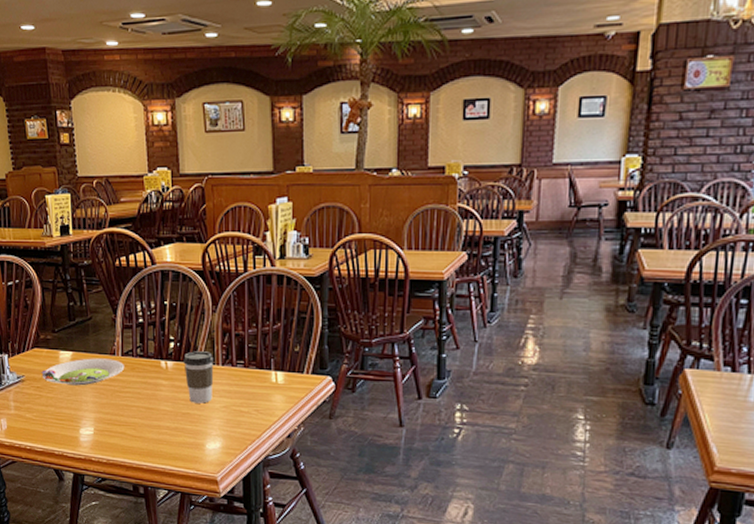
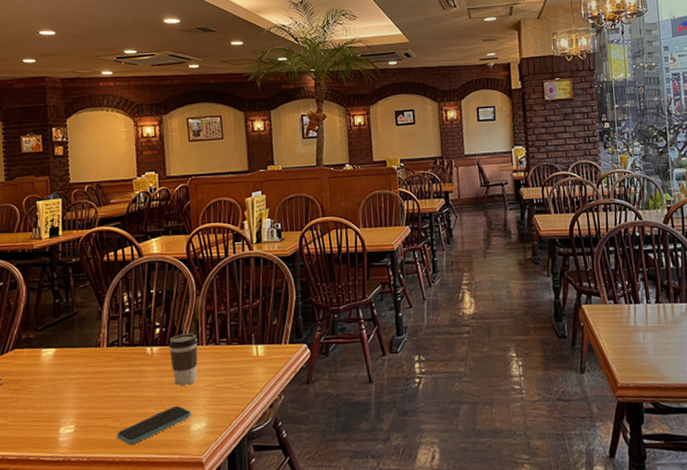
salad plate: present [41,358,125,386] -> none [21,351,110,384]
smartphone: none [133,422,206,455] -> present [117,405,191,446]

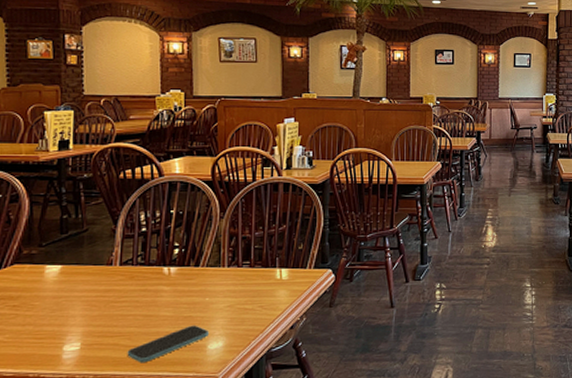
coffee cup: present [169,333,198,386] -> none [188,255,219,306]

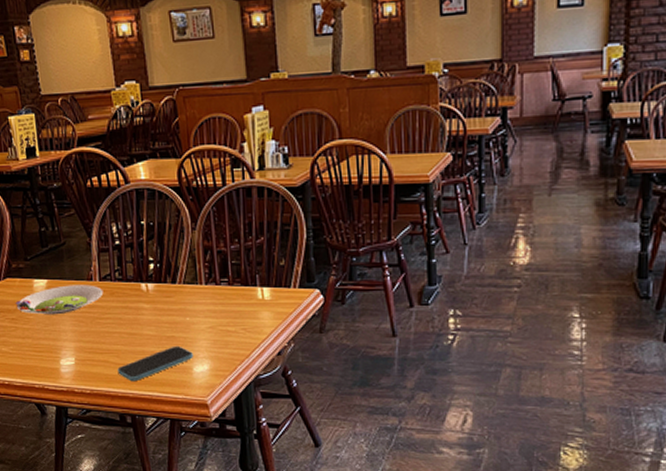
salad plate: none [20,269,123,301] -> present [15,285,104,315]

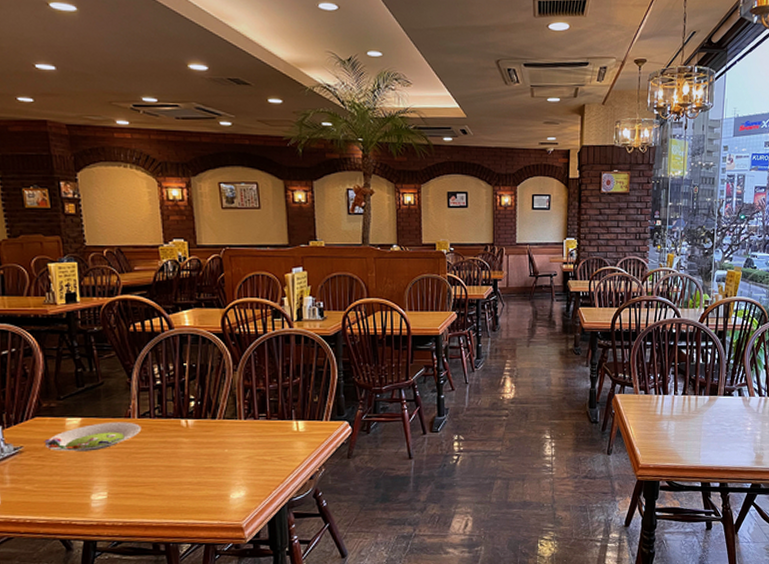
smartphone: present [117,345,193,382] -> none [153,475,230,512]

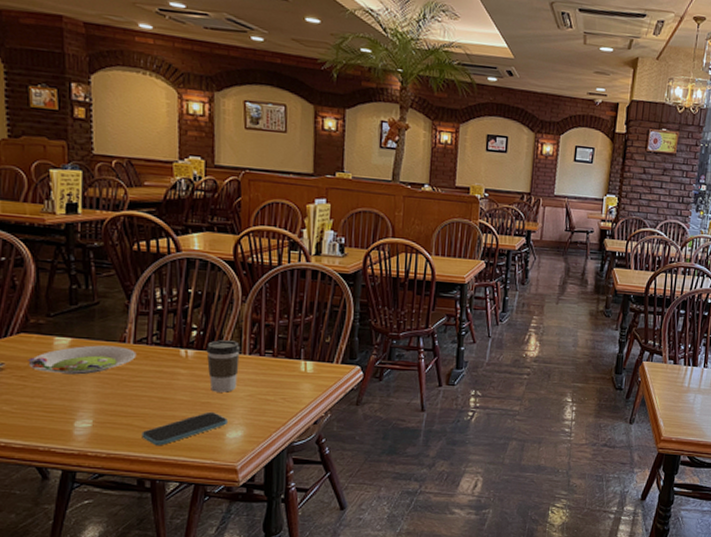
smartphone: none [153,475,230,512] -> present [141,411,227,446]
coffee cup: none [204,408,236,457] -> present [206,340,240,392]

